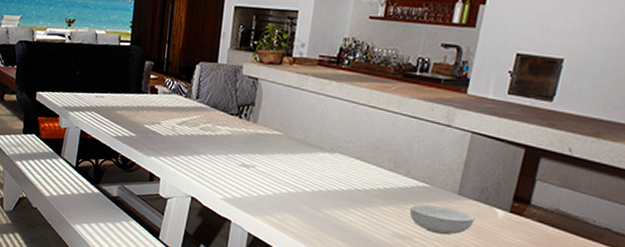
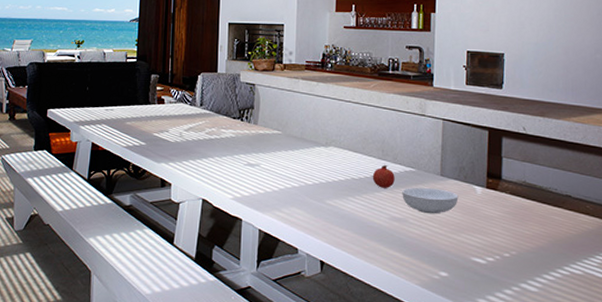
fruit: none [378,177,405,203] -> present [372,164,395,188]

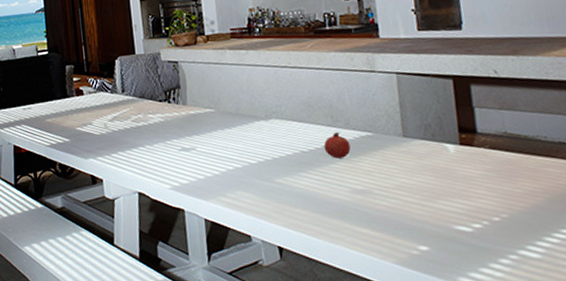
serving bowl: present [402,187,459,214] -> none [360,151,429,182]

